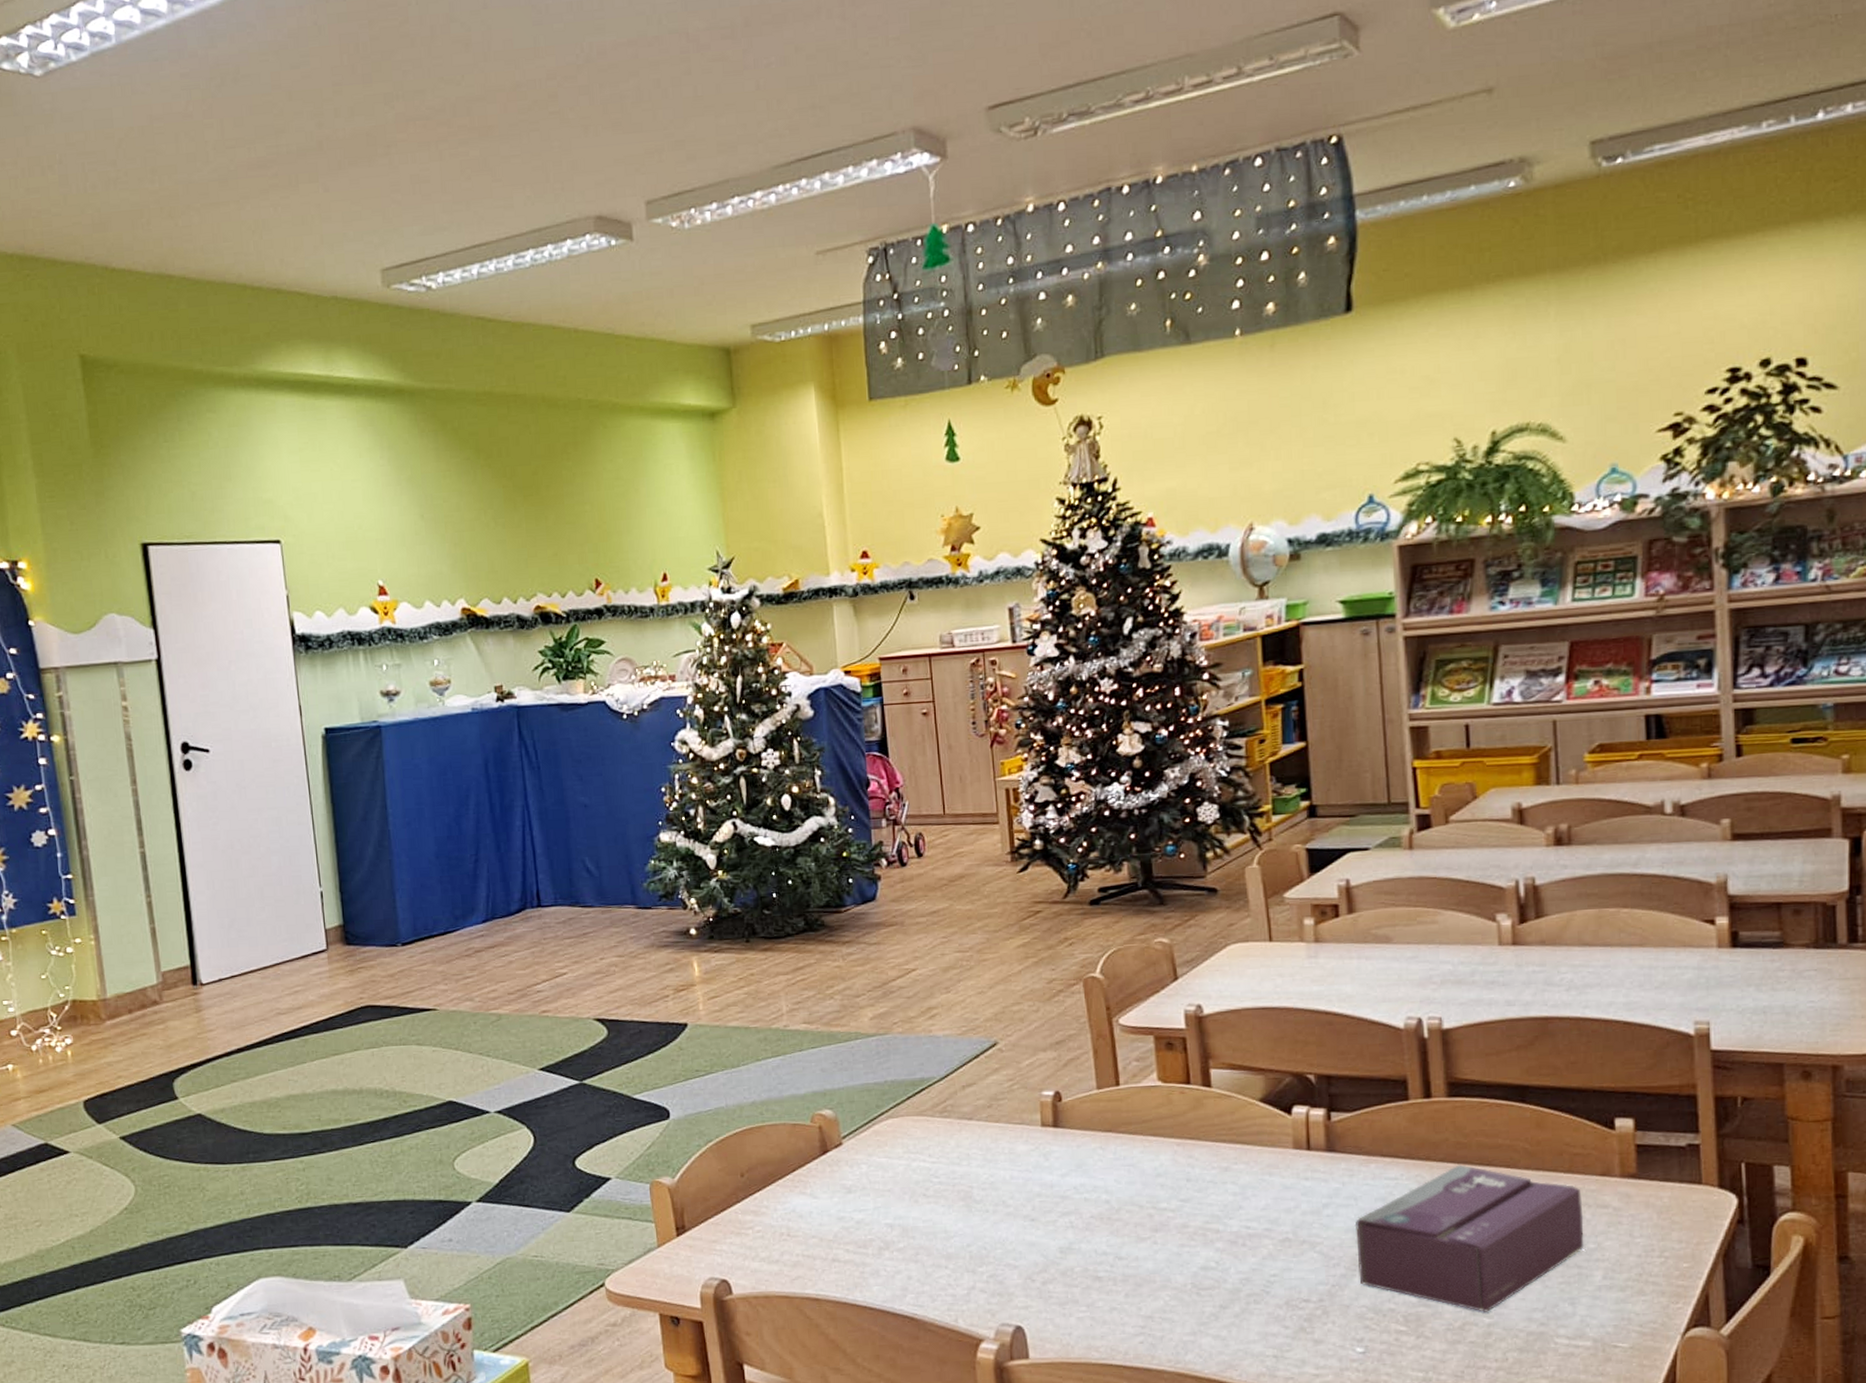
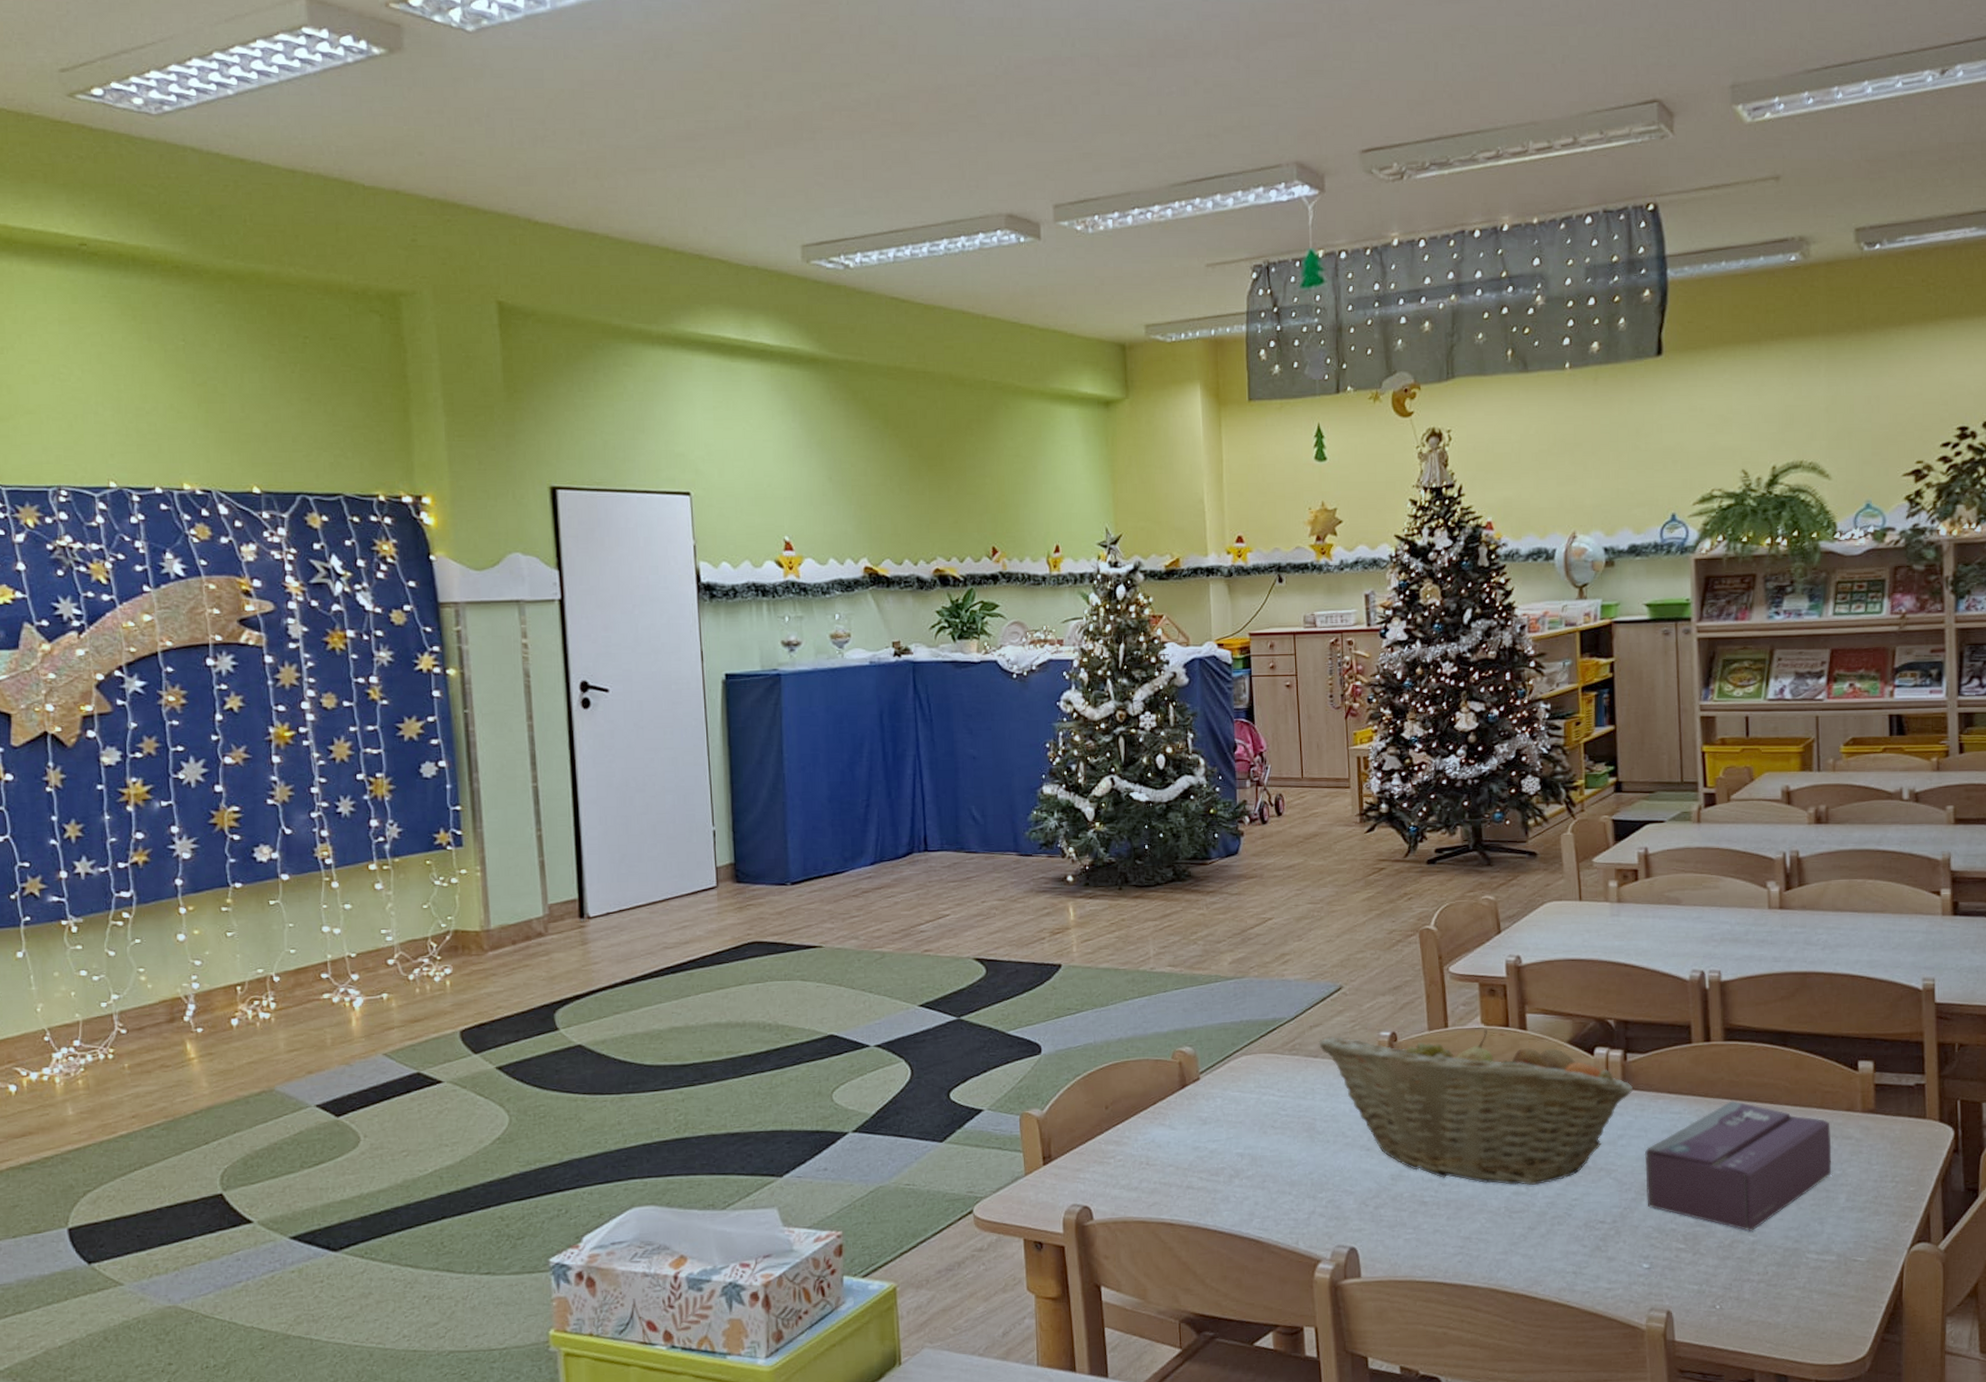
fruit basket: none [973,1086,1340,1259] -> present [1319,1029,1634,1185]

